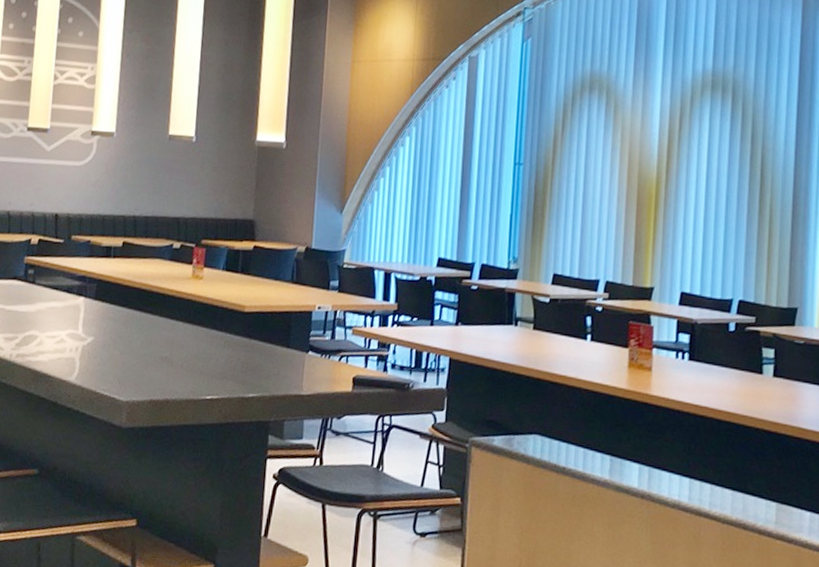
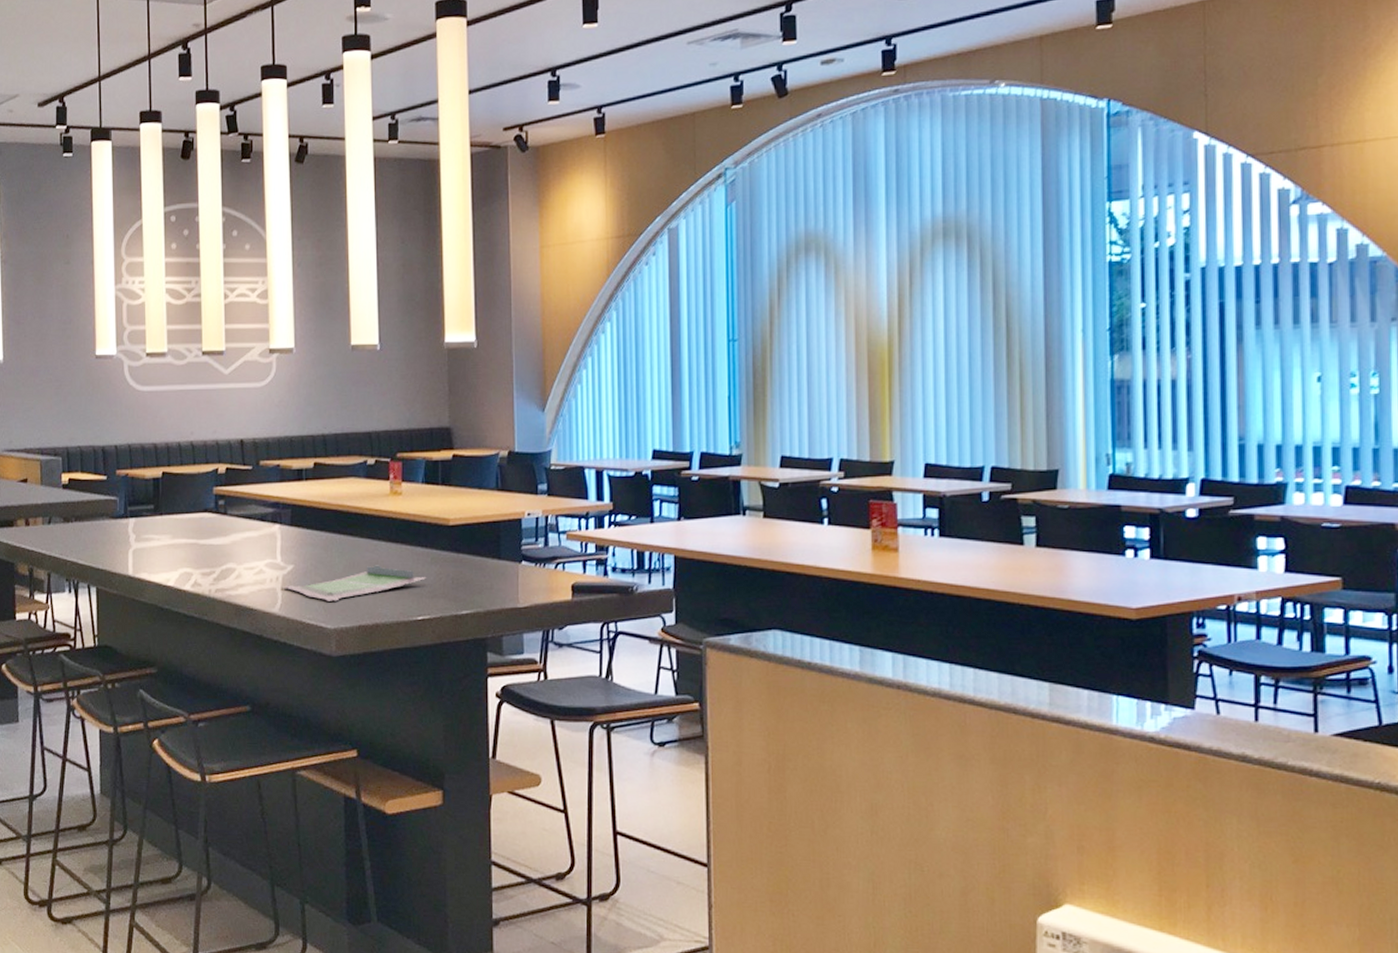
food tray: none [81,343,219,375] -> present [283,565,427,601]

